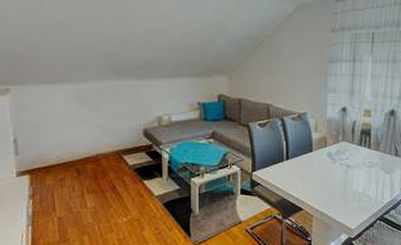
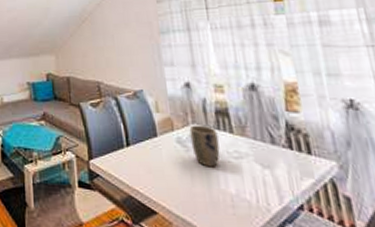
plant pot: none [338,142,359,174] -> present [189,125,220,167]

